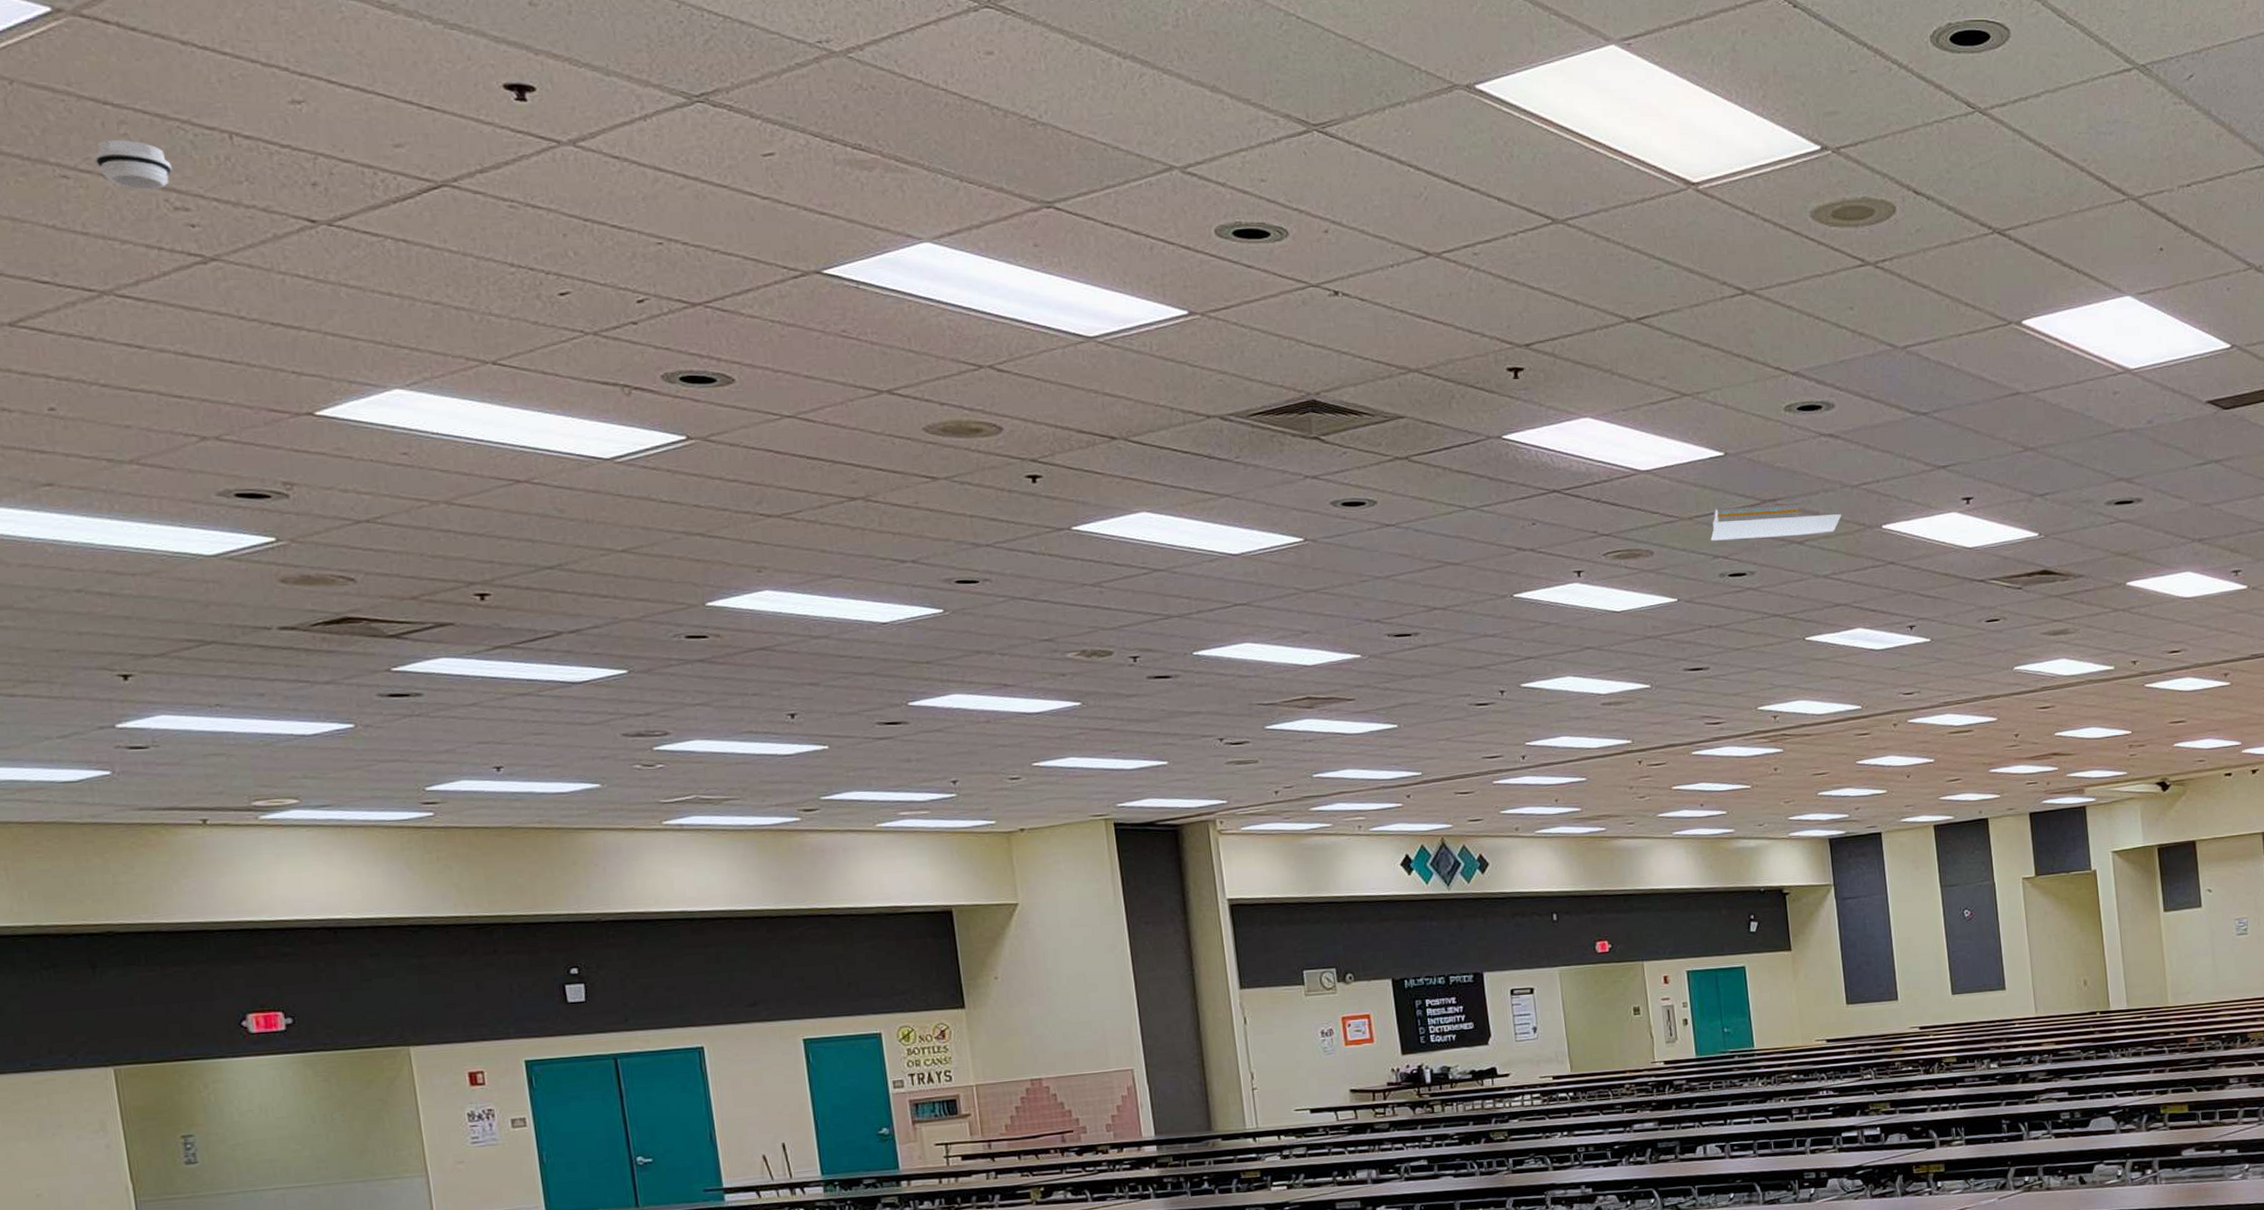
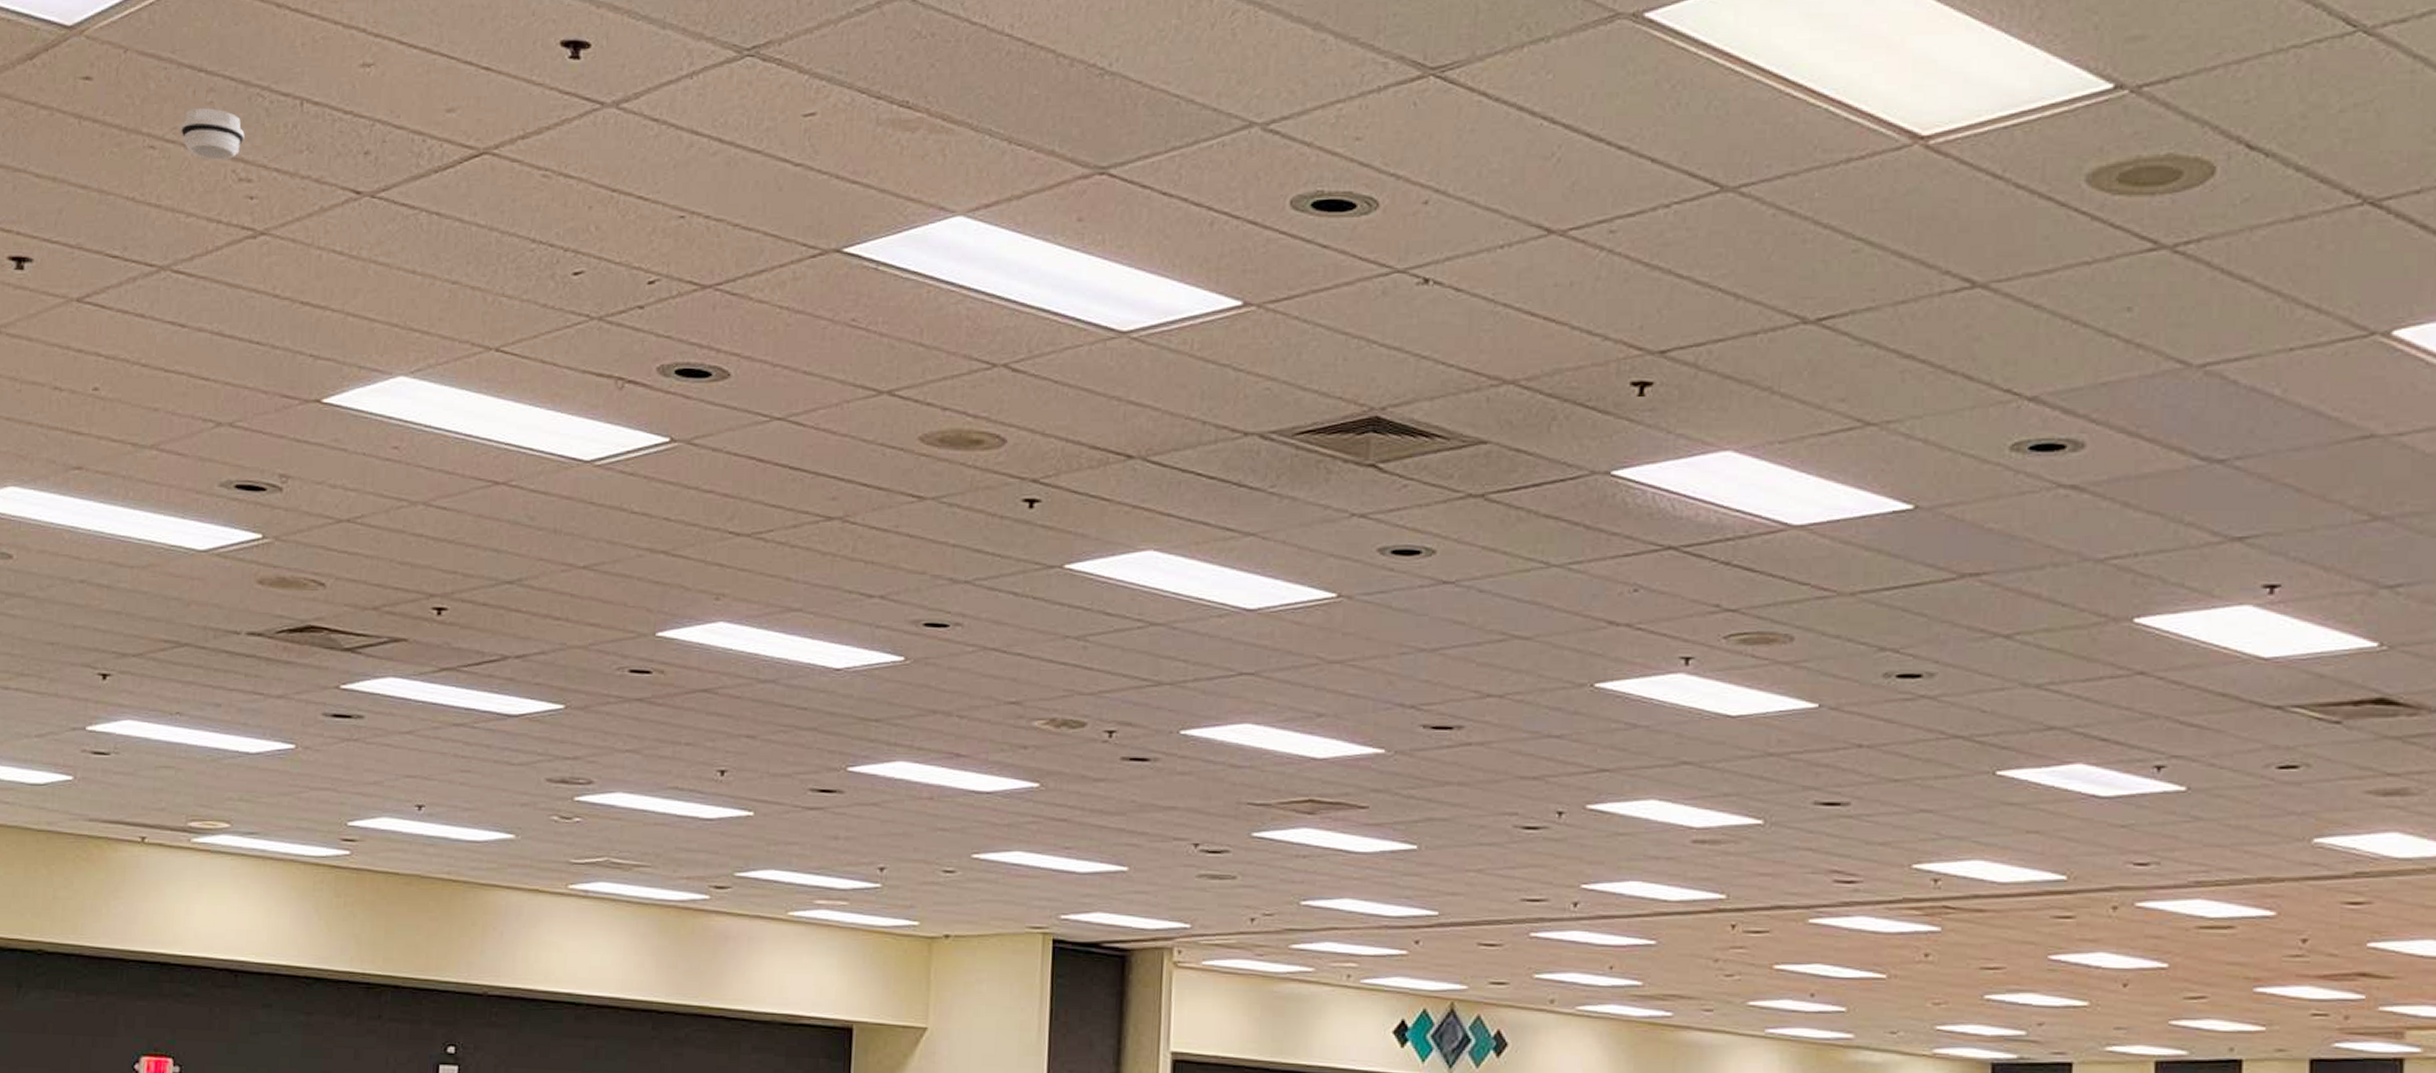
architectural model: present [1711,504,1842,541] -> none [1878,580,2075,627]

